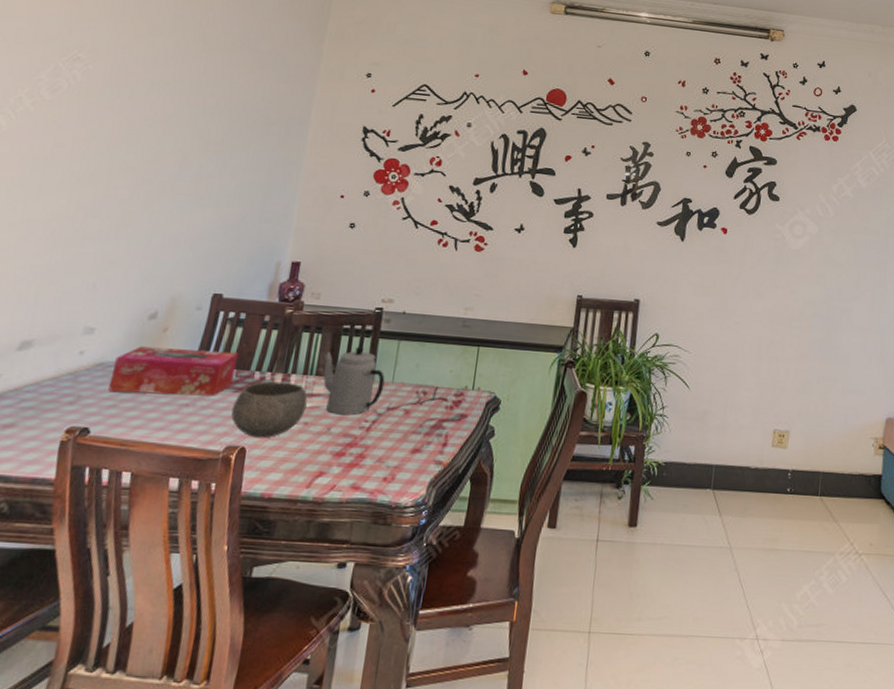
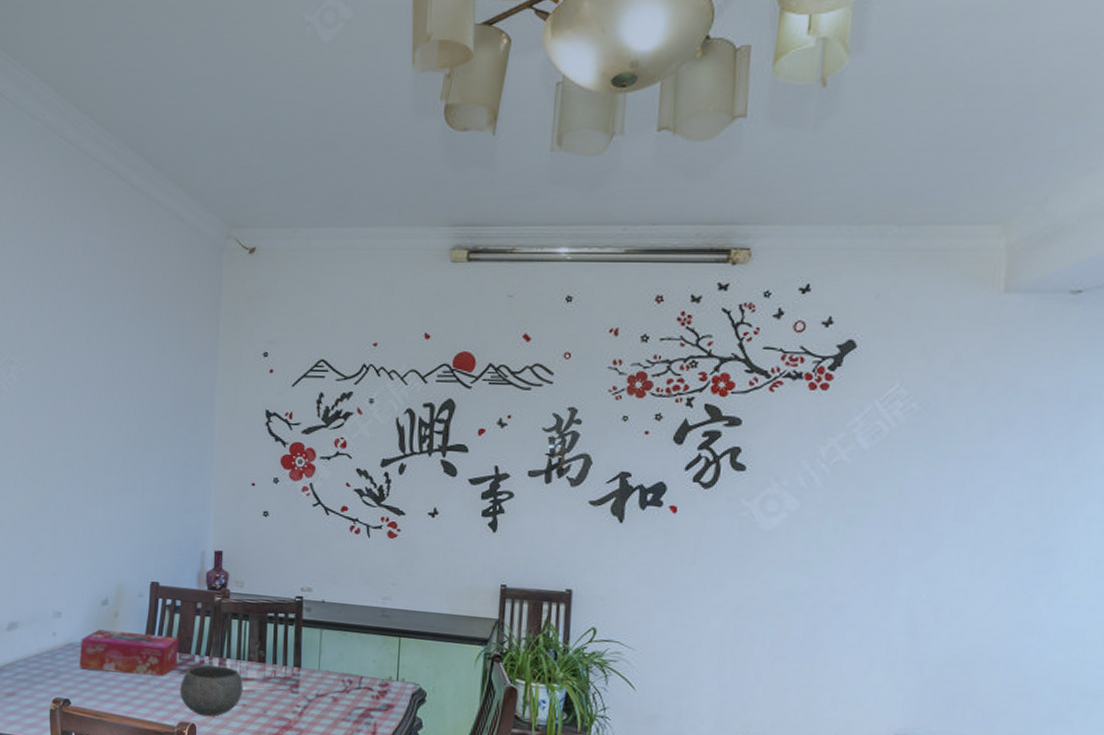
teapot: present [323,346,385,416] -> none [254,634,312,700]

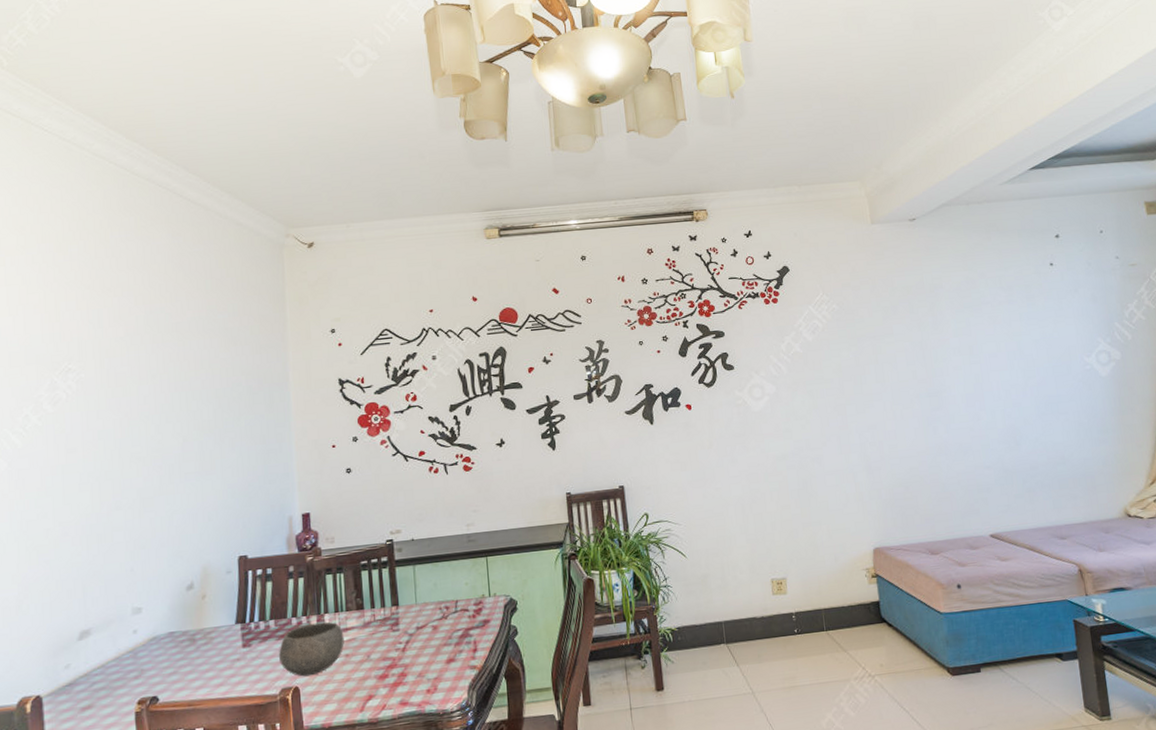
tissue box: present [79,629,179,677] -> none [165,604,274,661]

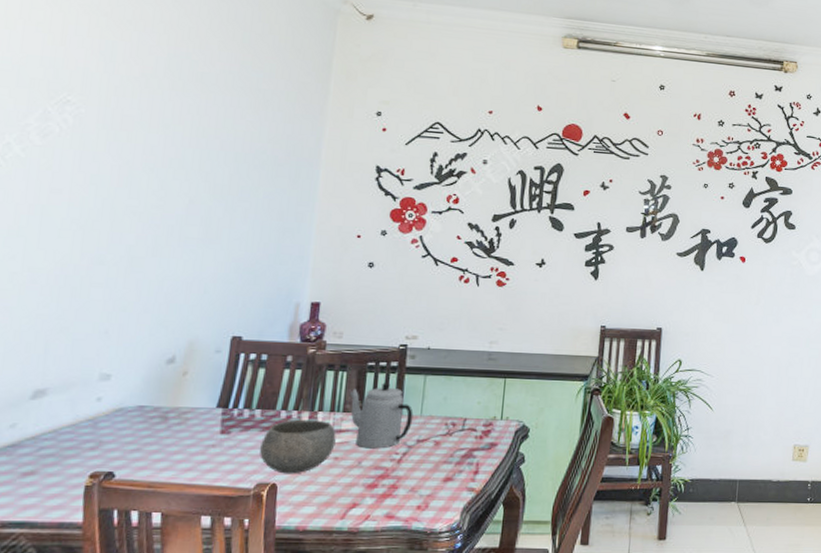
teapot: none [350,578,410,643] -> present [350,383,414,449]

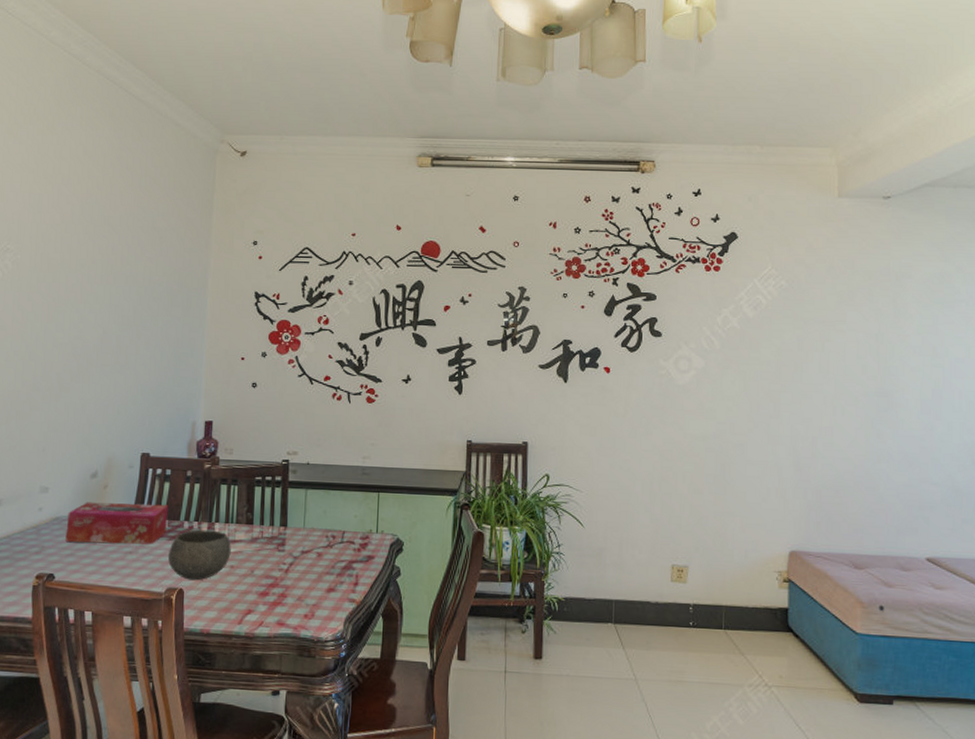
tissue box: none [130,390,263,437] -> present [65,502,169,545]
teapot: present [350,383,414,449] -> none [242,496,297,559]

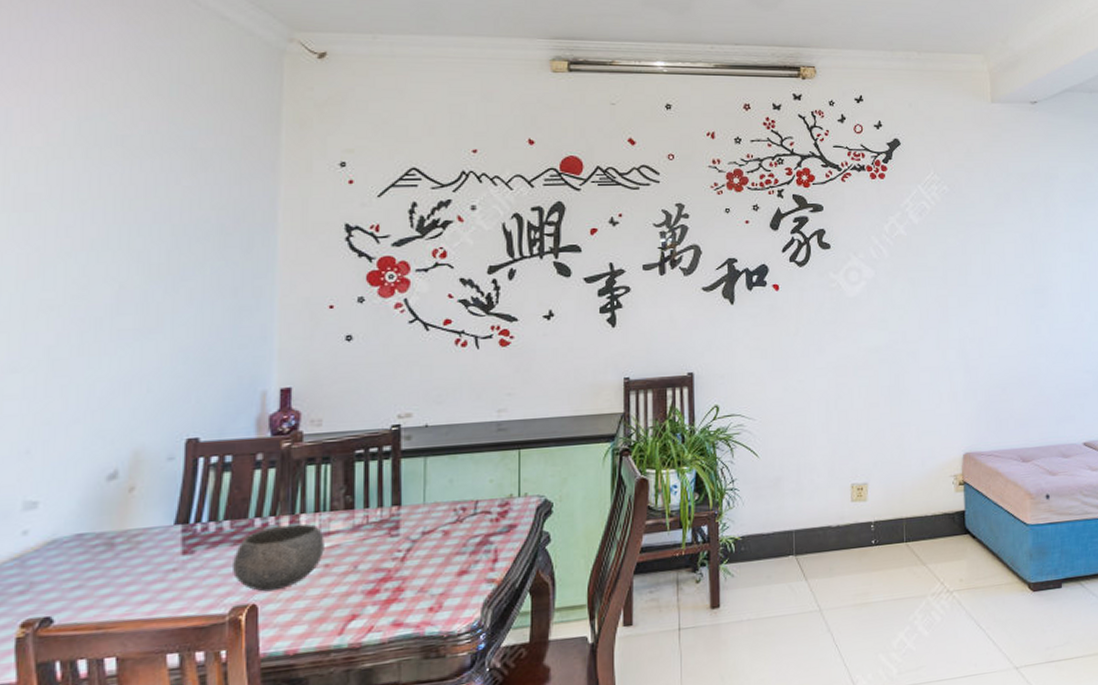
tissue box: present [65,502,169,545] -> none [69,501,231,572]

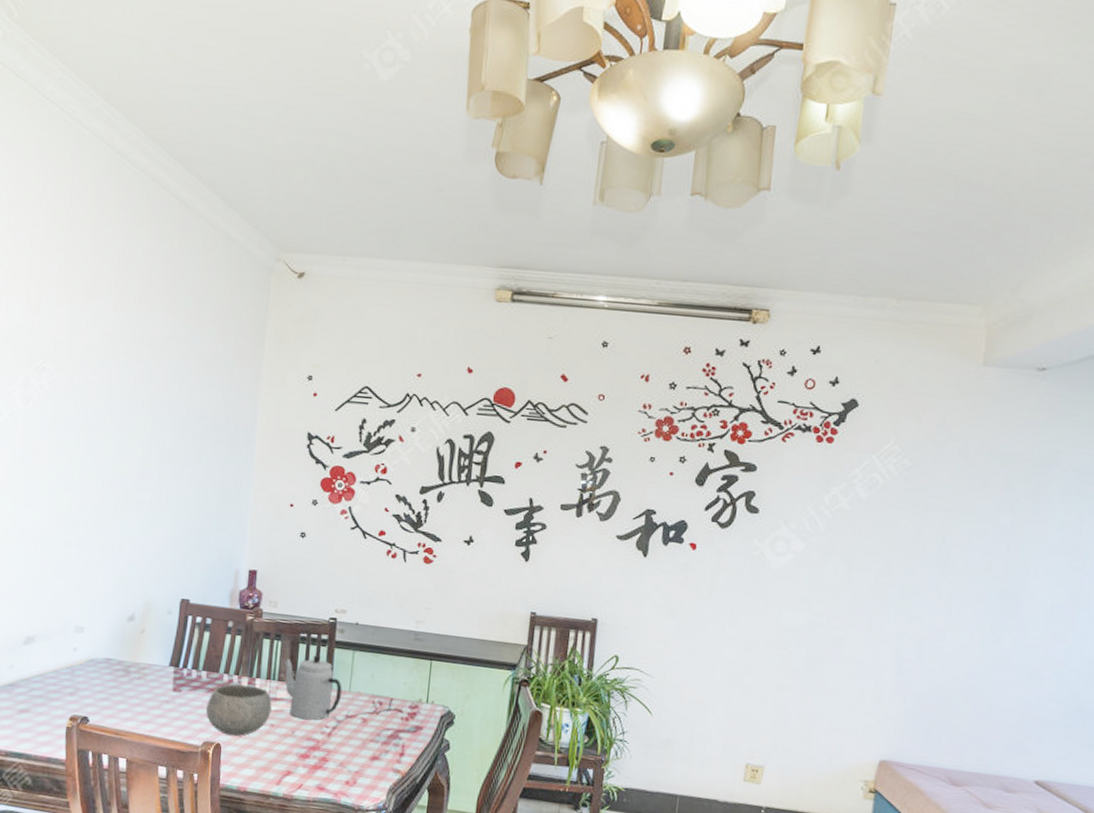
teapot: none [337,471,415,550] -> present [285,655,343,721]

